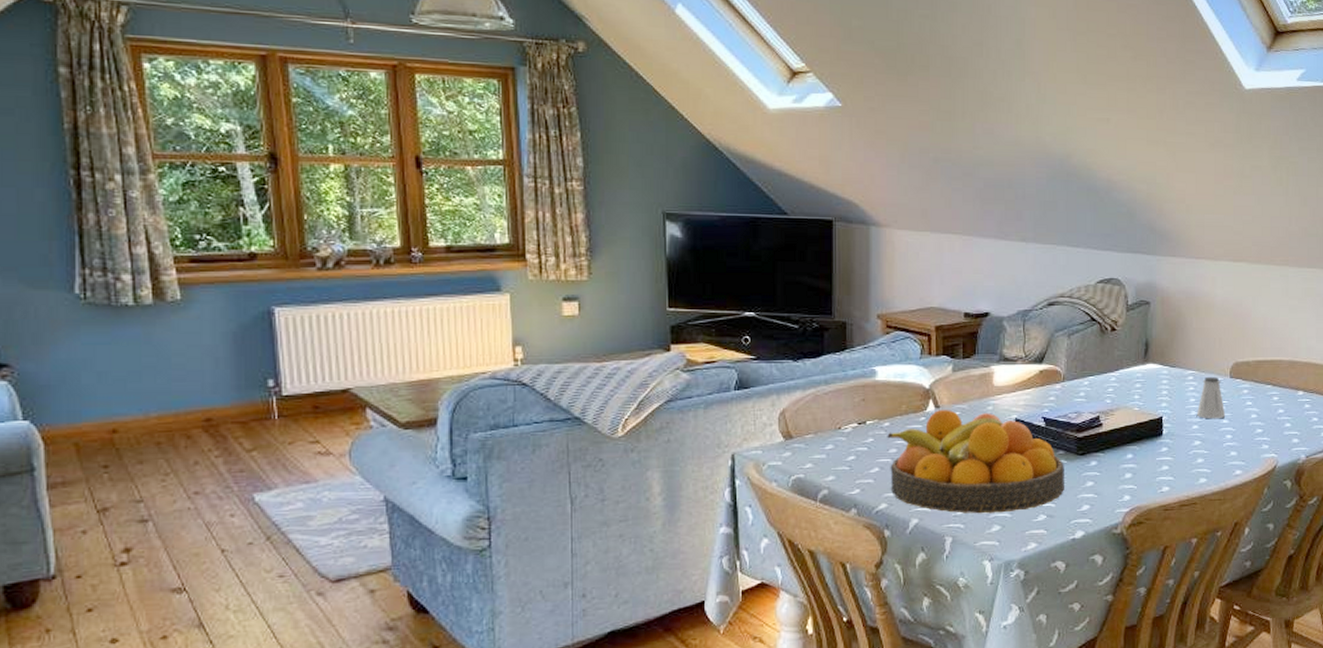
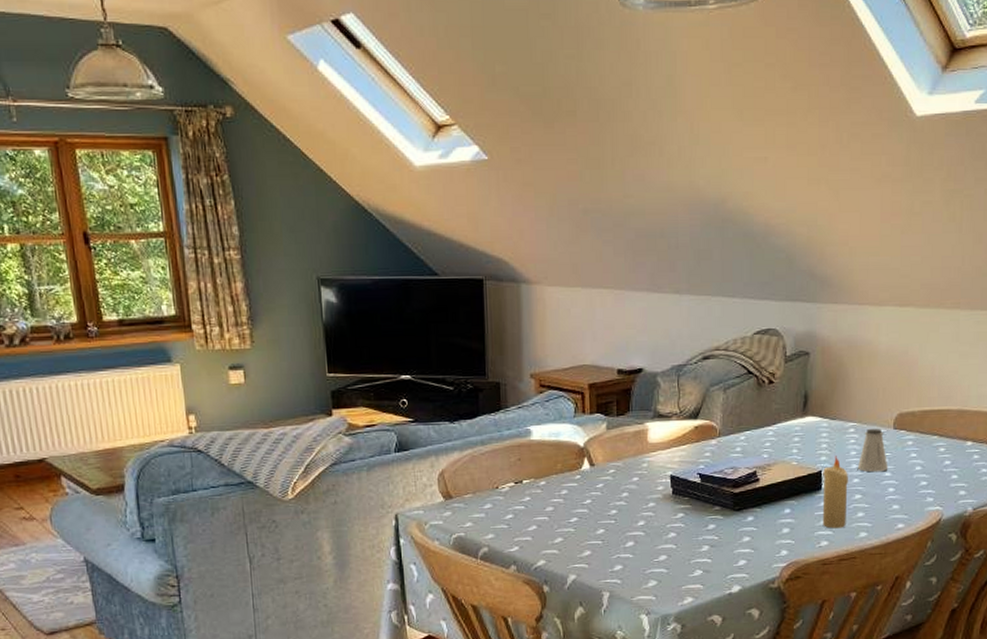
fruit bowl: present [887,409,1064,514] -> none [543,467,720,570]
candle: none [1164,402,1188,474] -> present [822,456,848,529]

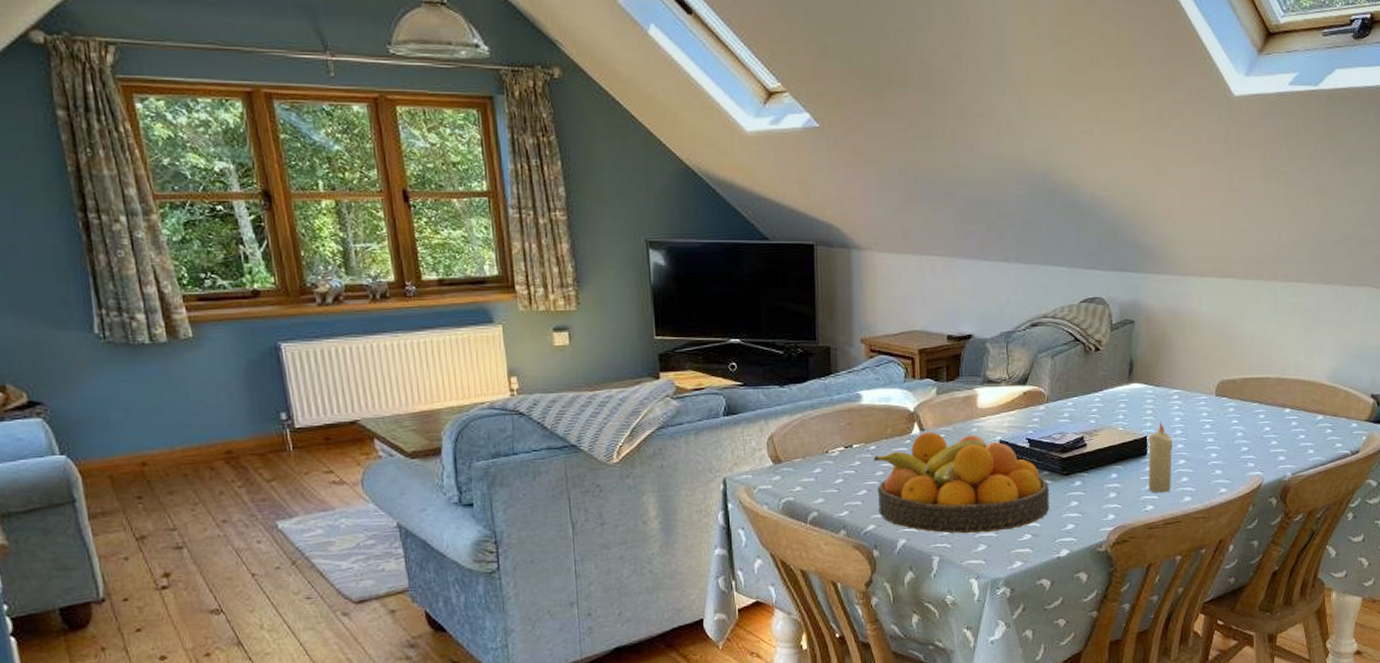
fruit bowl: none [543,467,720,570] -> present [873,431,1049,534]
saltshaker: present [857,428,888,472] -> none [1181,395,1211,438]

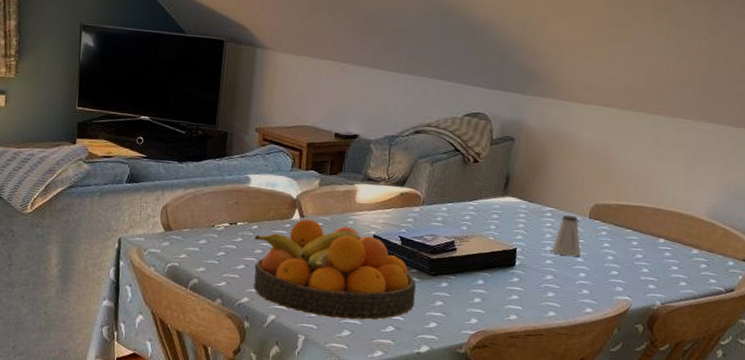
candle: present [1148,422,1172,493] -> none [513,236,542,305]
saltshaker: none [1181,395,1211,438] -> present [551,214,581,257]

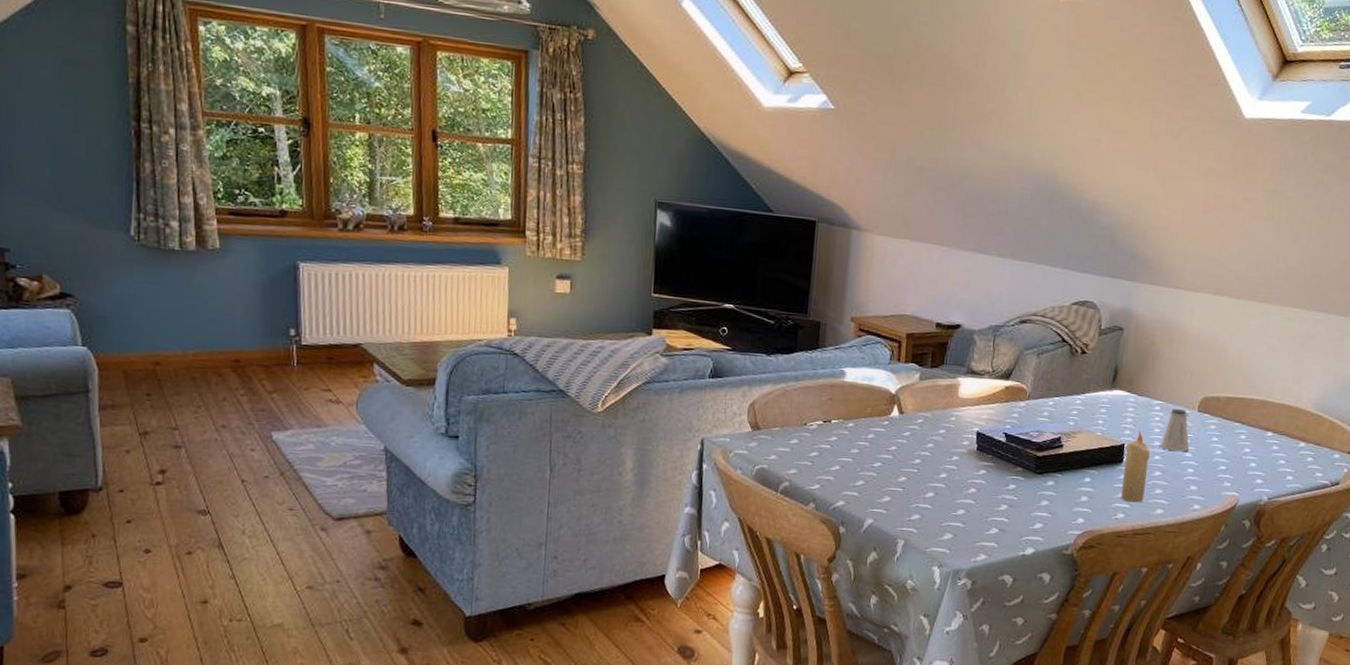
fruit bowl: present [254,218,416,320] -> none [850,415,1021,522]
candle: none [513,236,542,305] -> present [1120,431,1150,503]

